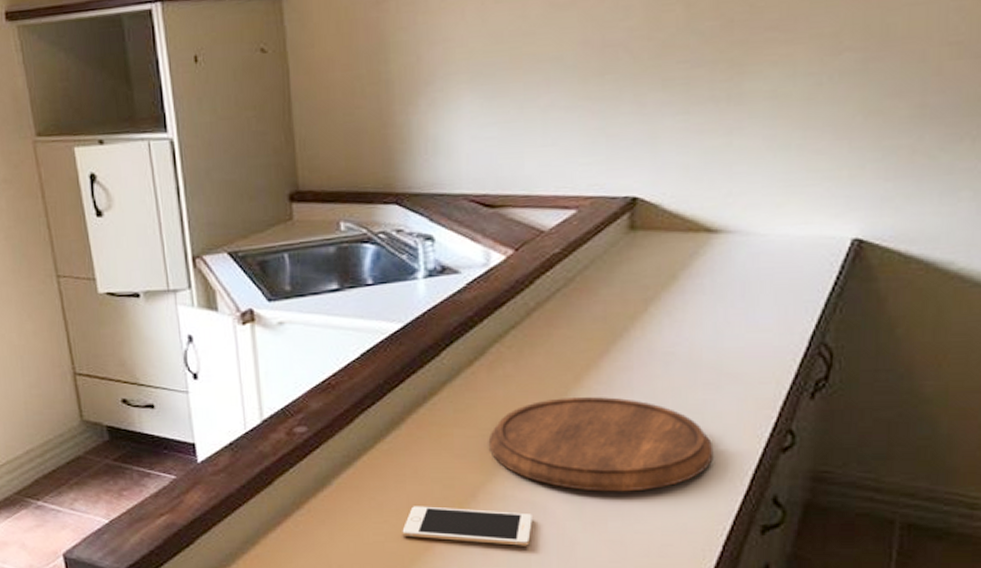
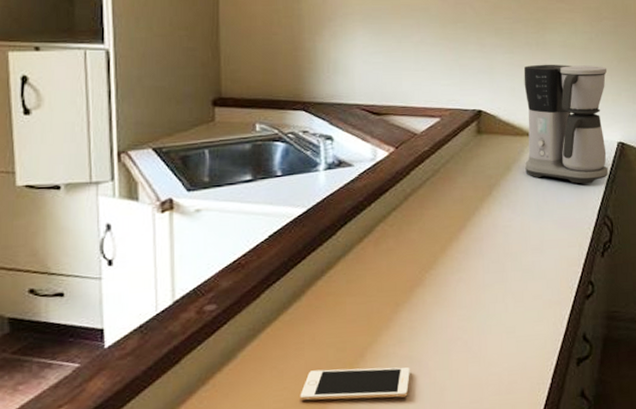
cutting board: present [490,397,714,492] -> none [376,263,542,343]
coffee maker: none [699,124,844,299] -> present [523,64,609,184]

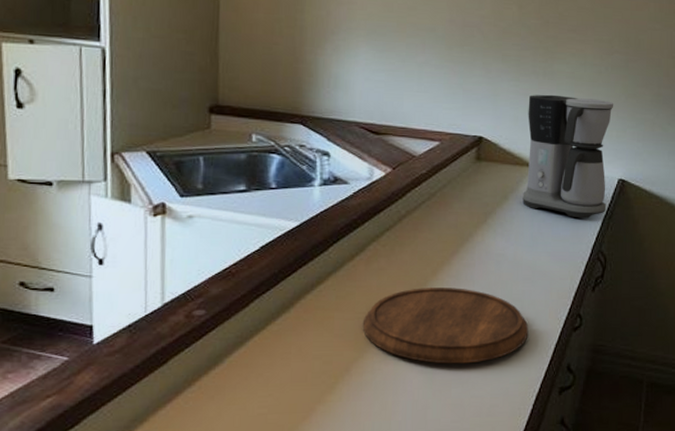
cell phone: present [300,367,410,401] -> none [284,380,394,412]
cutting board: none [376,263,542,343] -> present [363,288,529,364]

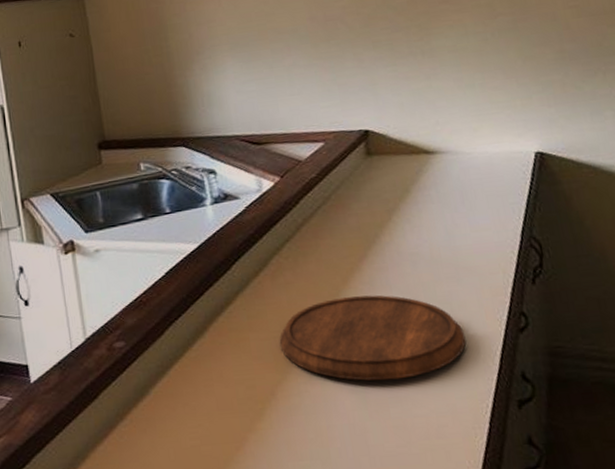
coffee maker: present [522,94,614,219] -> none [410,68,529,203]

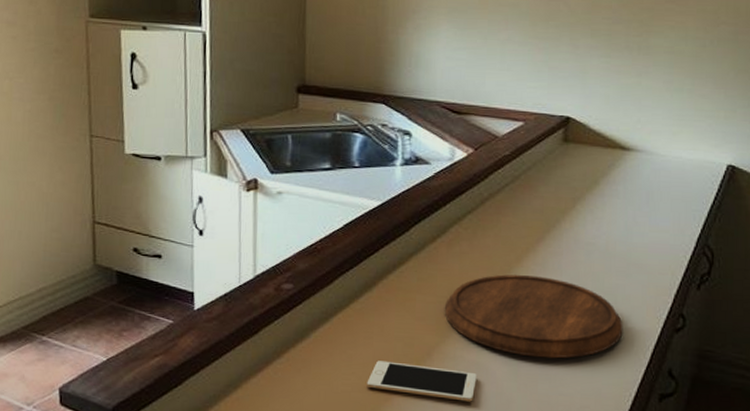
cell phone: none [214,406,327,439] -> present [366,361,477,402]

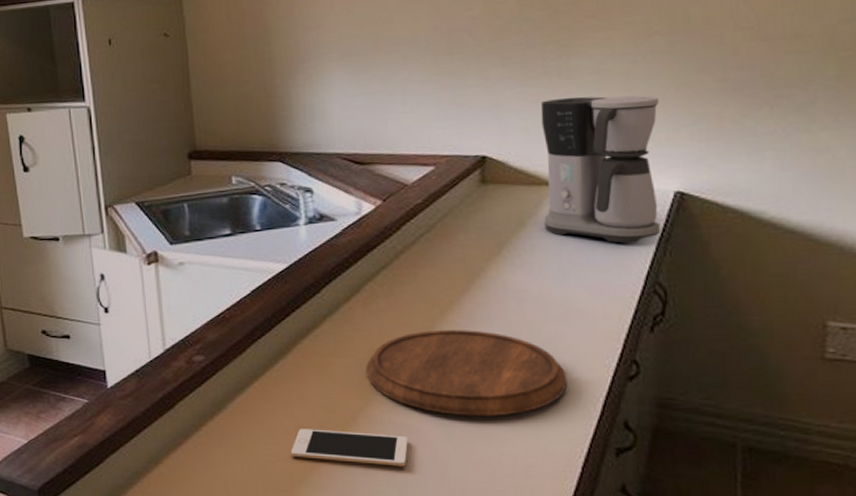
coffee maker: none [615,71,721,208] -> present [540,95,661,244]

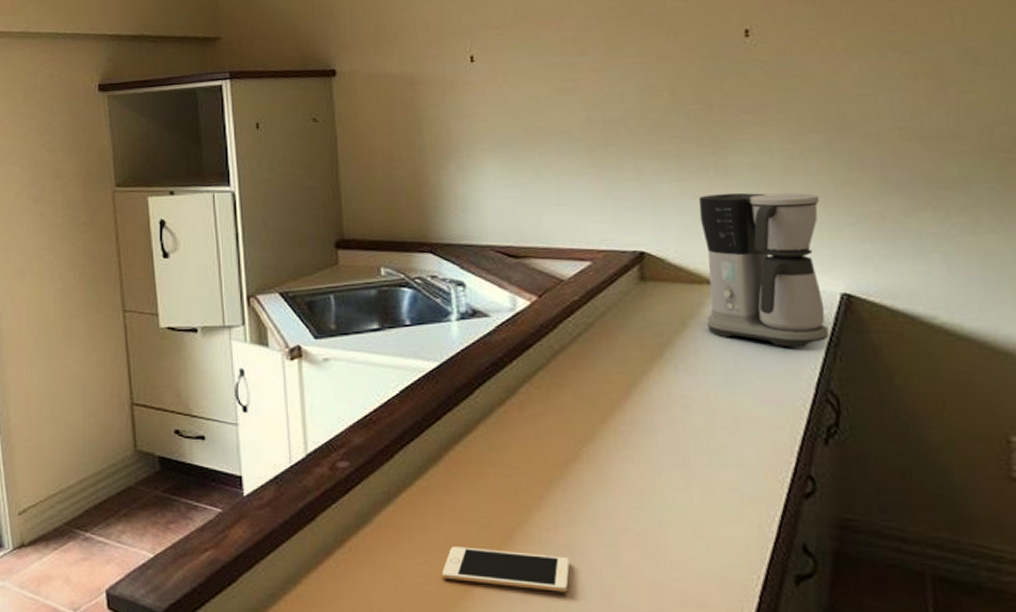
cutting board: present [366,330,568,416] -> none [523,438,740,536]

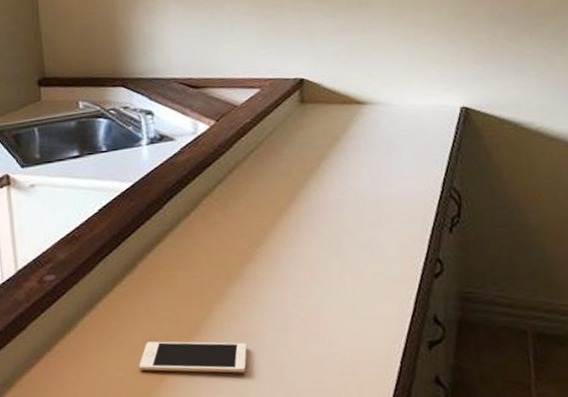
coffee maker: present [698,192,830,348] -> none [347,24,452,154]

